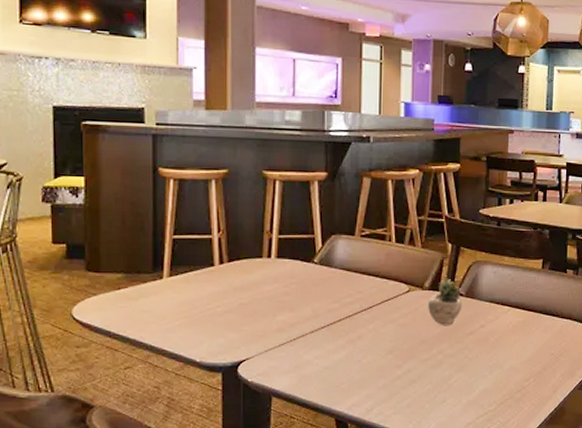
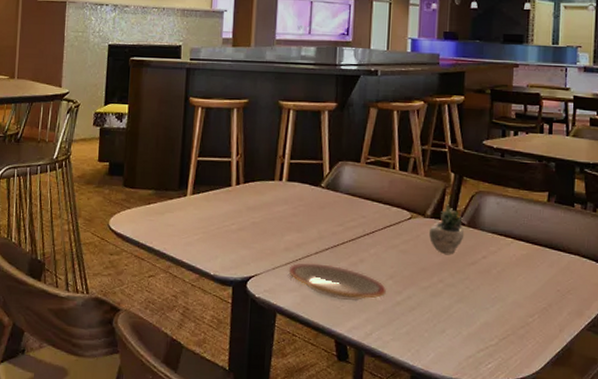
plate: none [283,343,387,379] -> present [288,263,387,302]

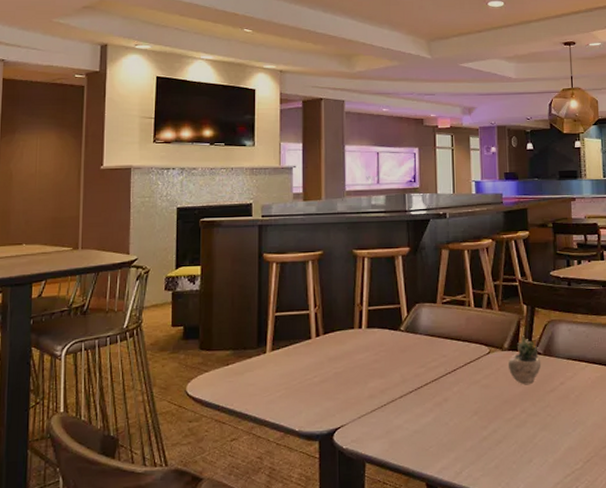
plate: present [288,263,387,302] -> none [374,407,473,442]

